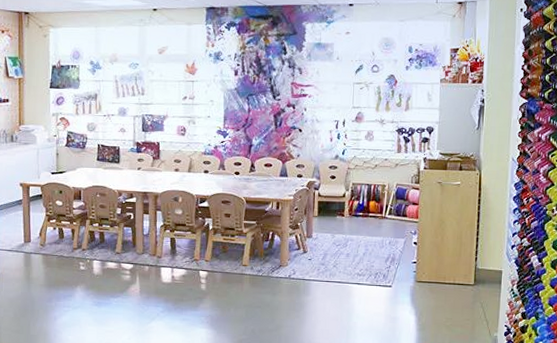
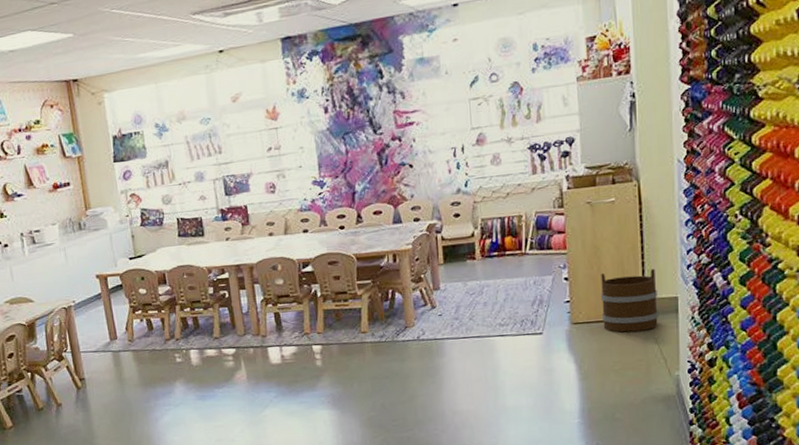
bucket: none [440,242,486,295] -> present [600,268,658,333]

